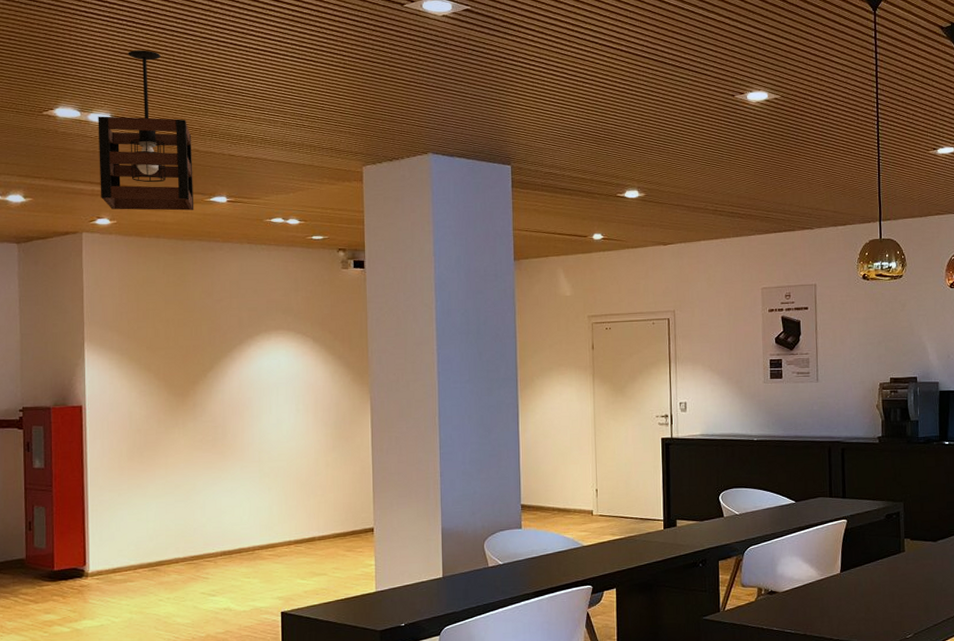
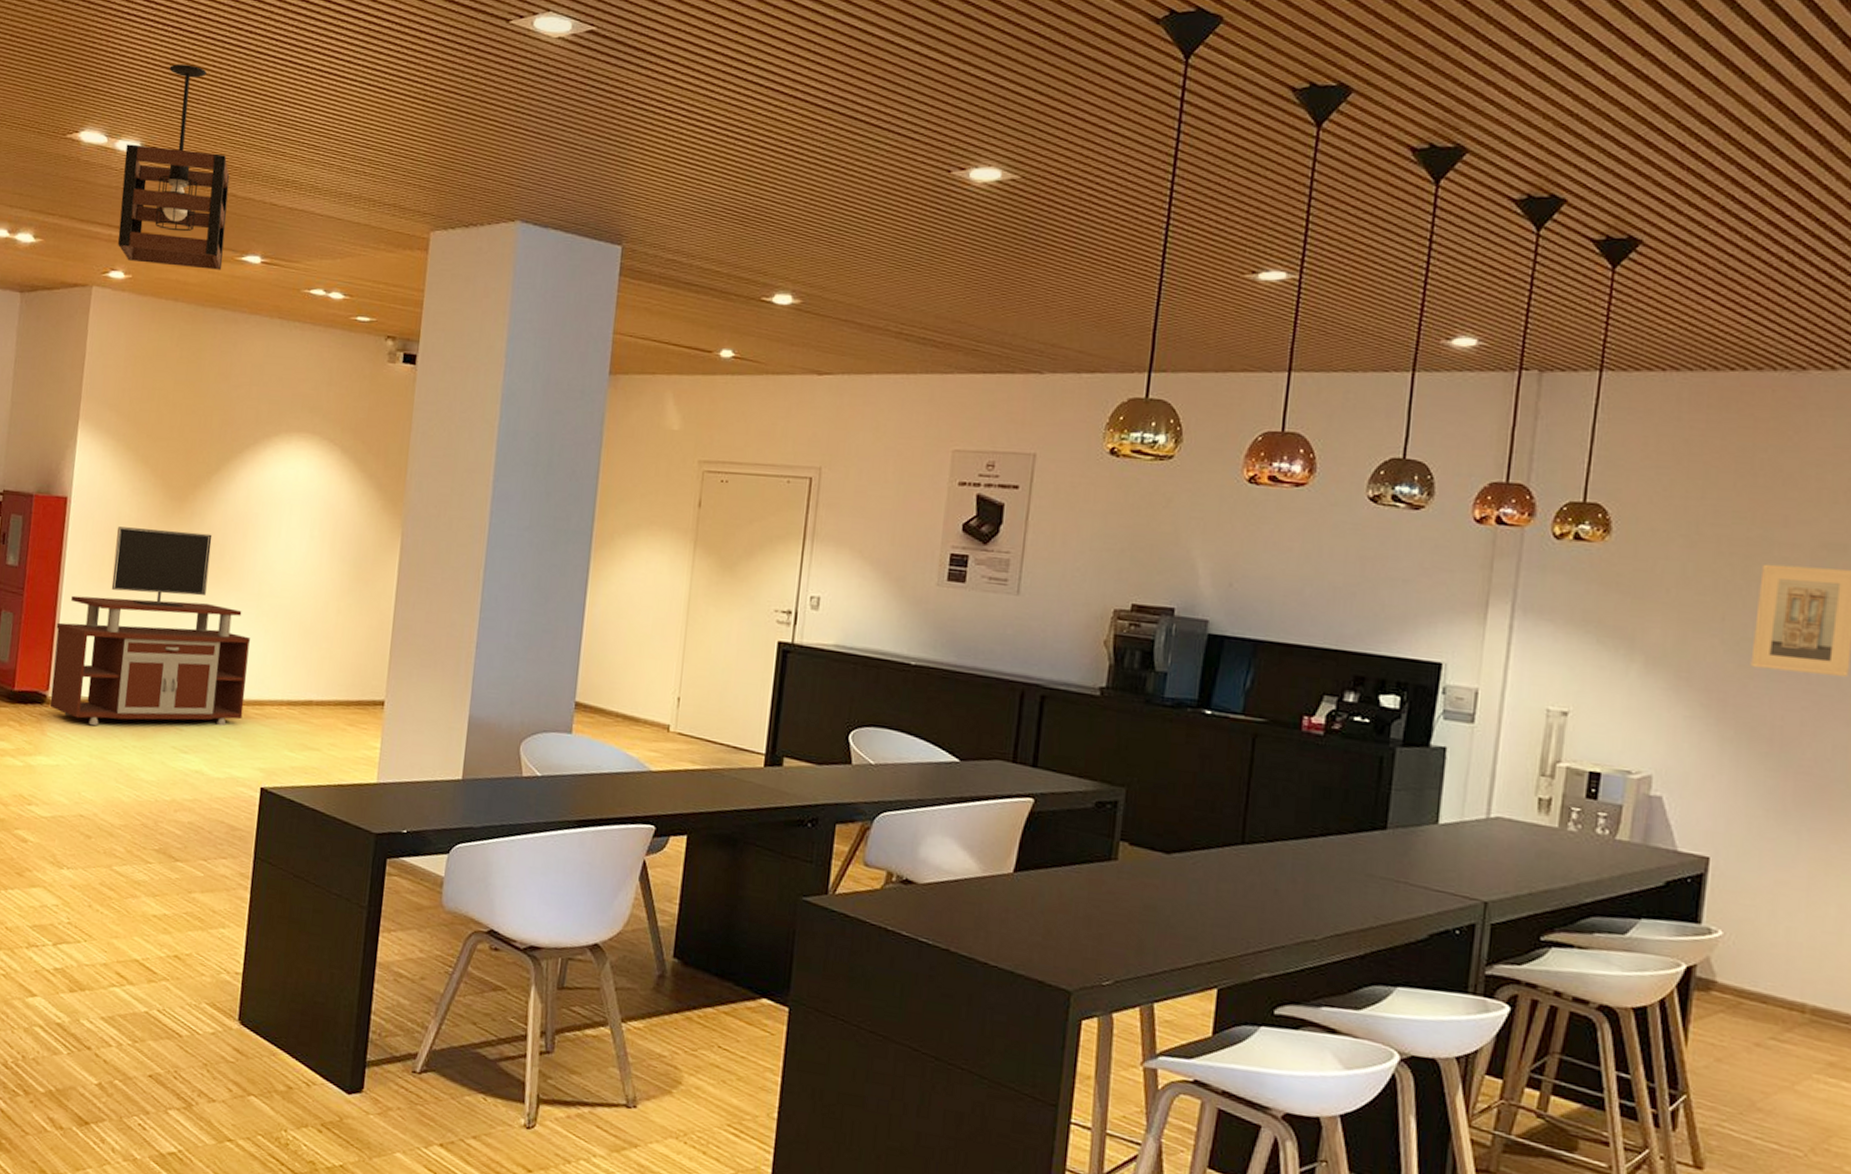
tv stand: none [86,419,258,588] -> present [49,526,250,726]

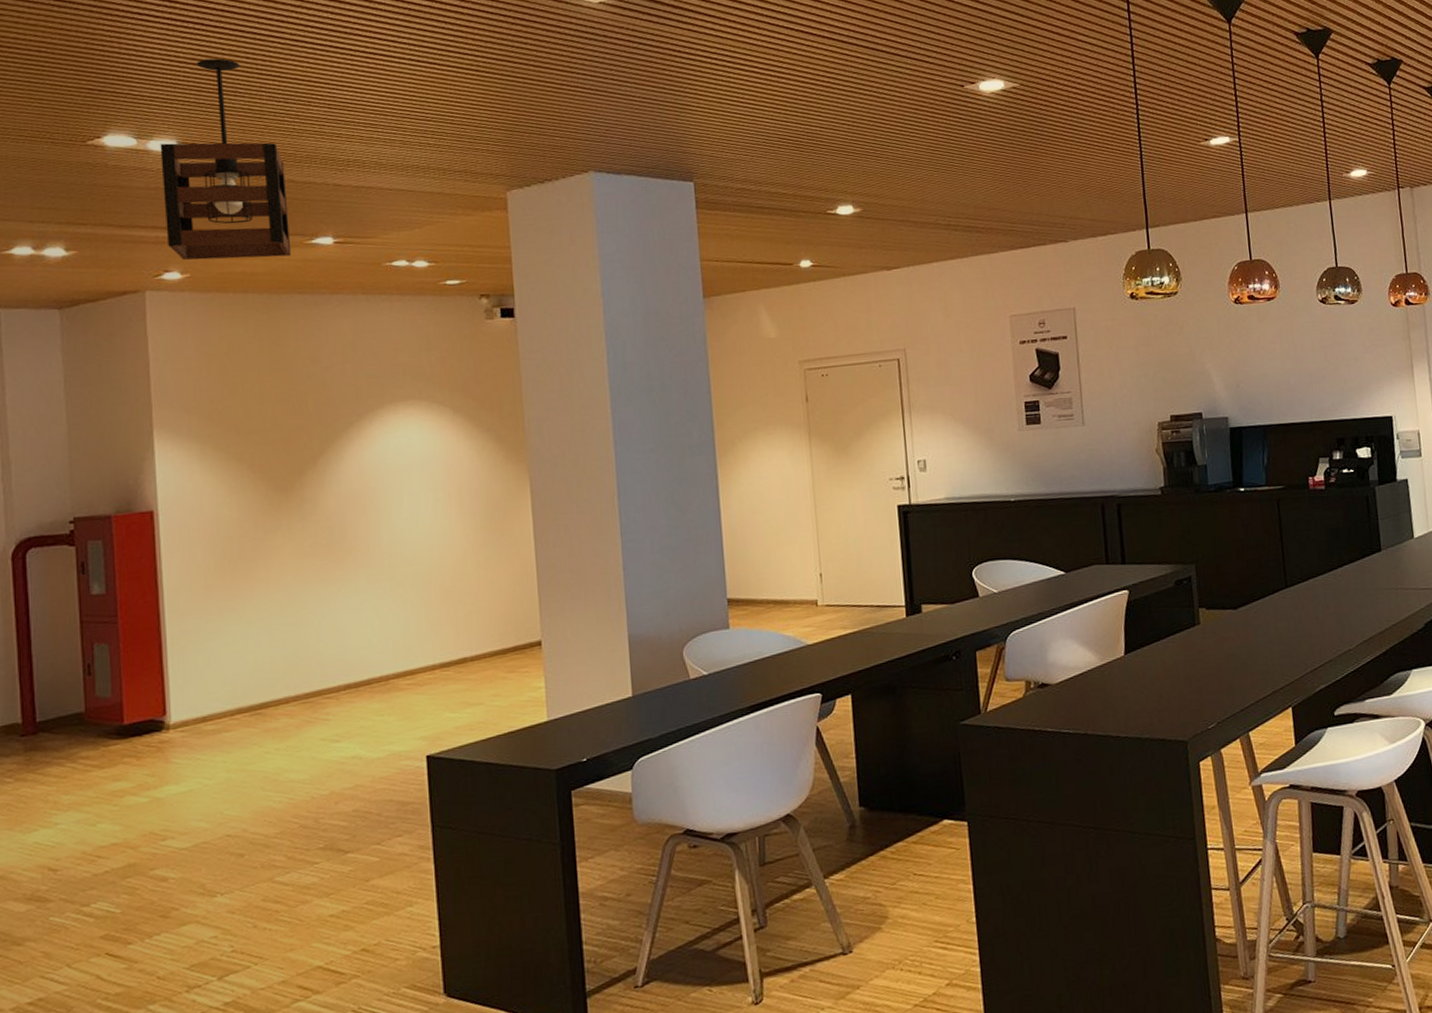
tv stand: present [49,526,250,726] -> none [163,517,394,740]

